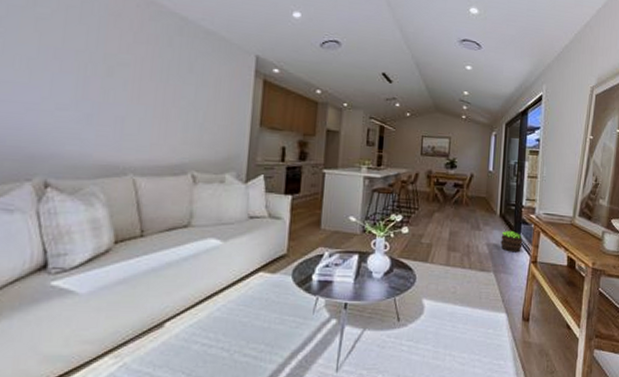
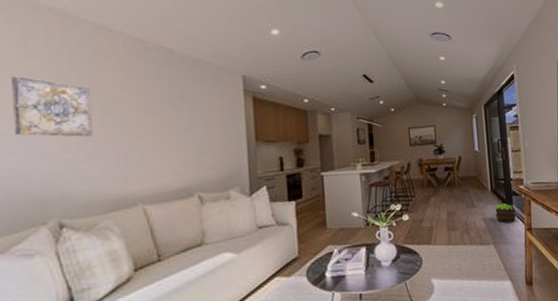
wall art: none [12,22,96,96] -> present [12,76,93,137]

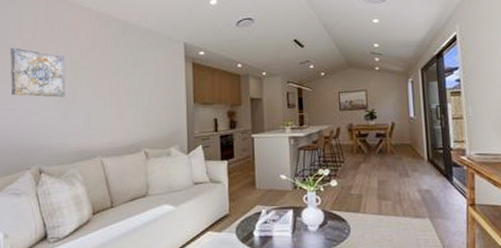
potted plant: present [495,203,517,224] -> none [432,175,457,197]

